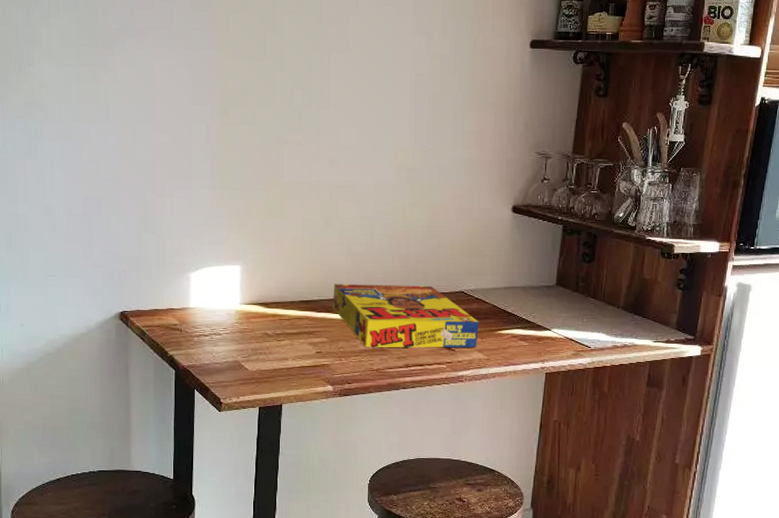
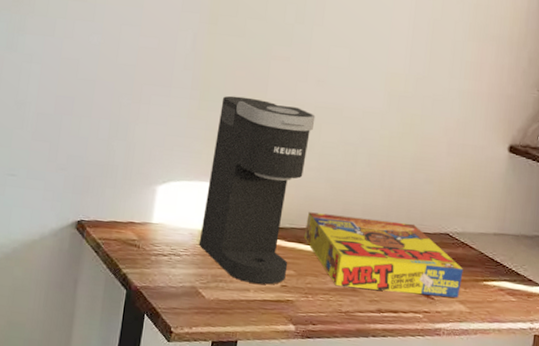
coffee maker: none [236,182,331,353] -> present [199,95,316,285]

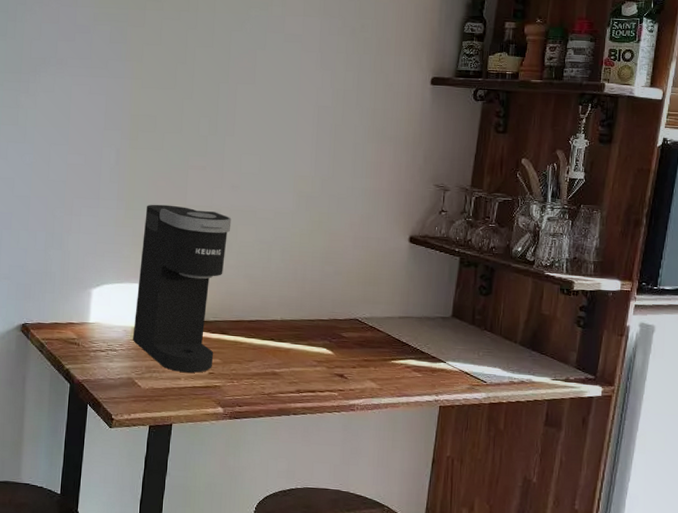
cereal box: present [304,212,464,298] -> none [227,306,373,376]

